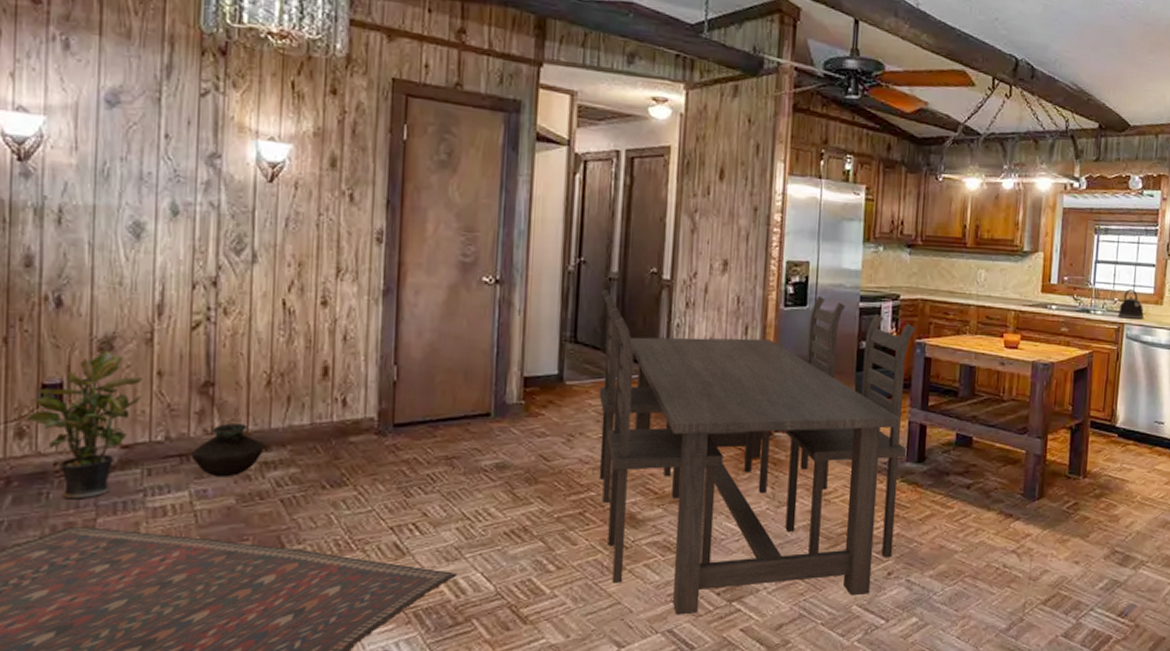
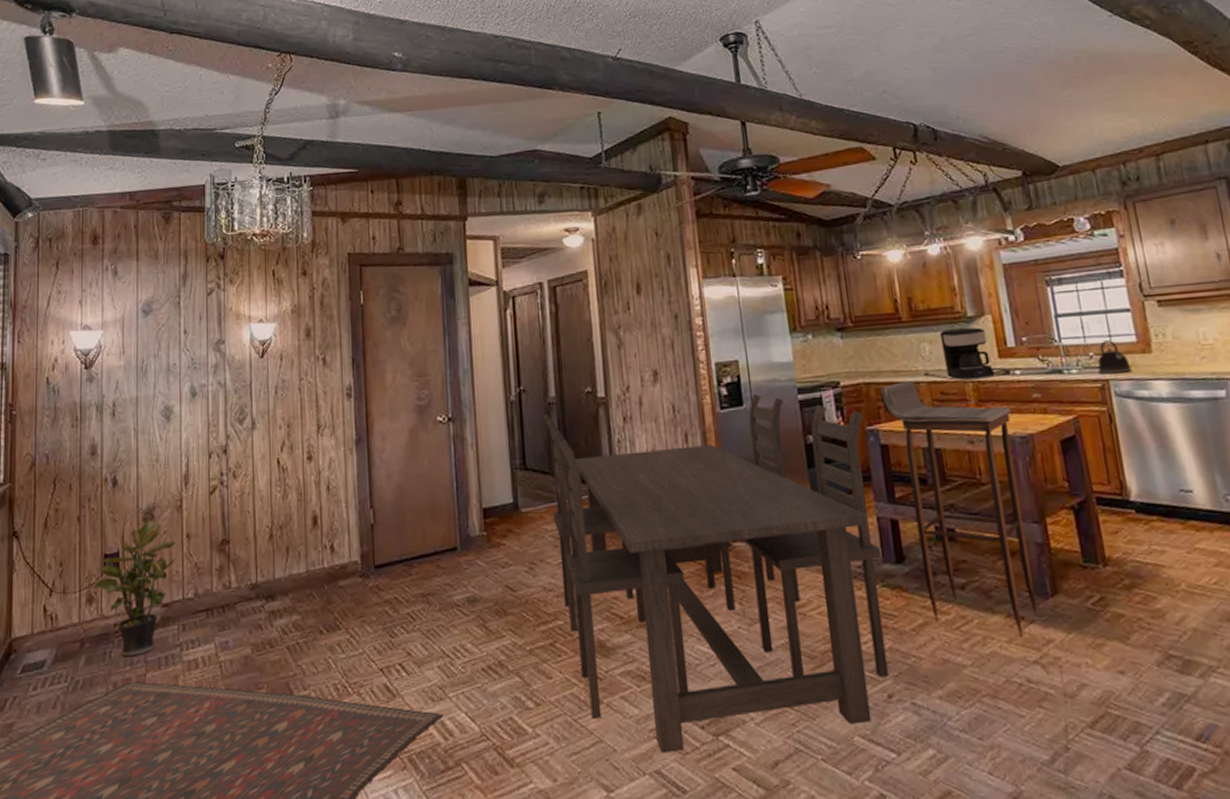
vase: present [191,424,265,477] -> none [214,576,271,629]
bar stool: none [933,301,1041,531] -> present [879,380,1037,638]
coffee maker: none [975,260,1048,310] -> present [923,327,1010,381]

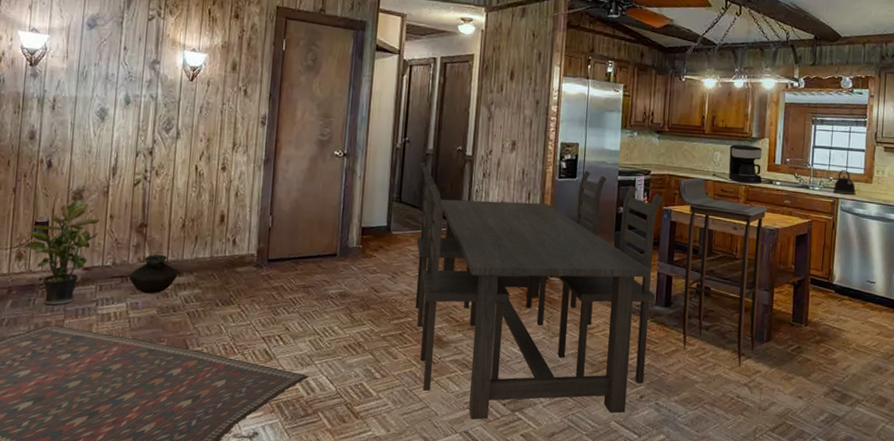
vase: none [214,576,271,629] -> present [129,255,179,294]

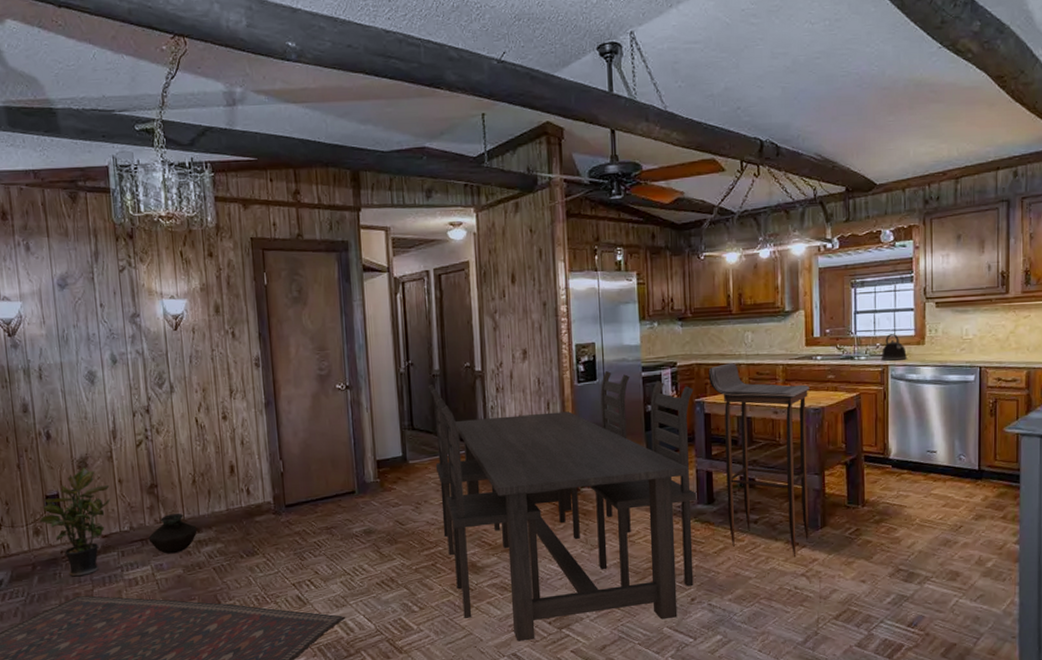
coffee maker: present [712,144,773,185] -> none [744,320,813,364]

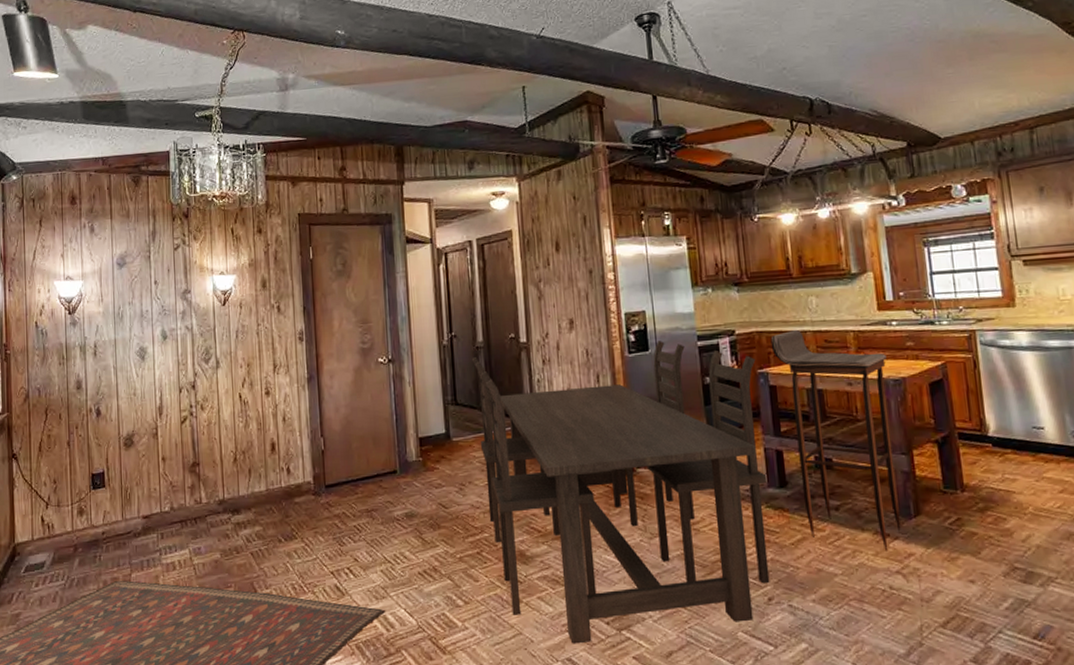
potted plant: present [40,468,111,577] -> none [85,445,154,560]
vase: present [148,514,197,554] -> none [188,494,237,537]
kettle: present [882,334,907,362] -> none [966,295,996,327]

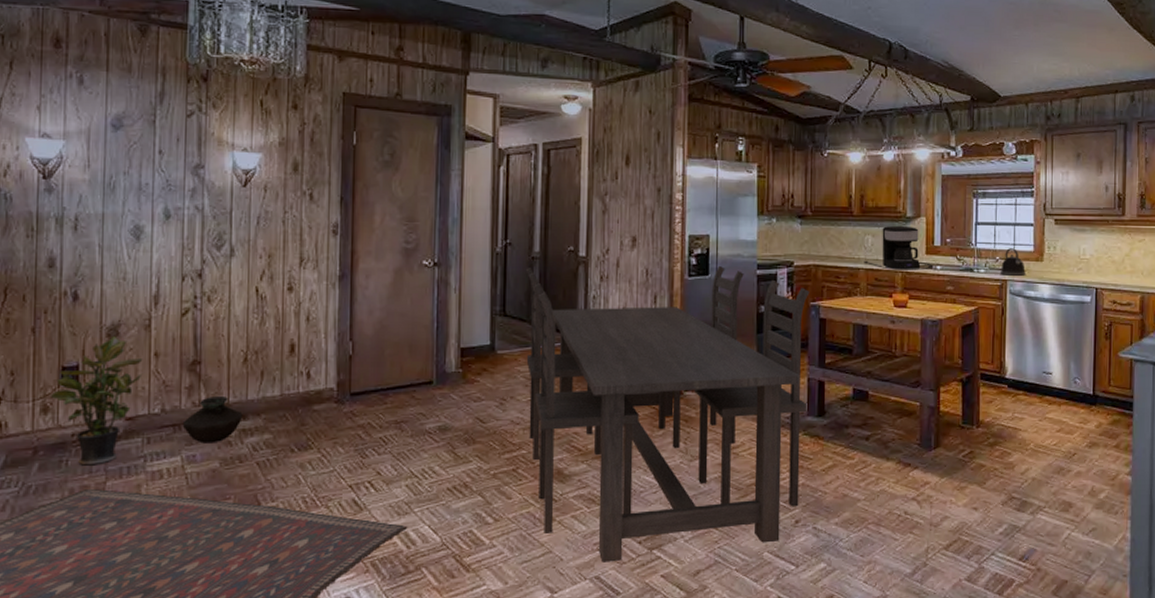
potted plant: none [85,445,154,560] -> present [51,336,143,466]
vase: none [188,494,237,537] -> present [182,397,243,444]
bar stool: present [770,329,901,551] -> none [826,265,928,480]
coffee maker: none [810,283,887,330] -> present [863,226,932,270]
kettle: none [966,295,996,327] -> present [1001,248,1026,277]

